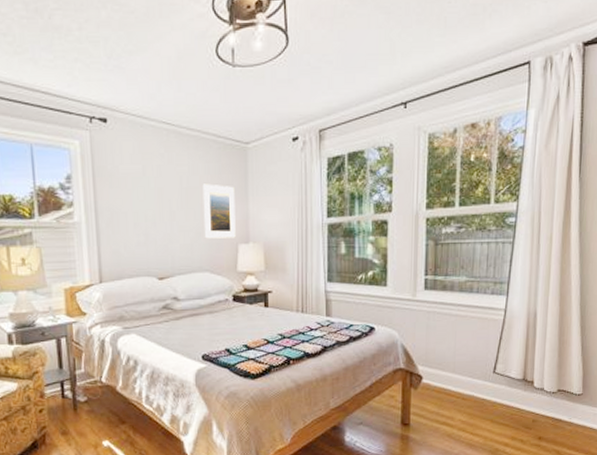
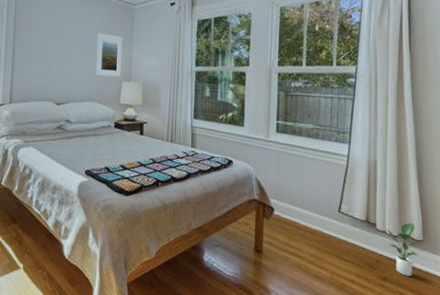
potted plant: none [545,376,582,433] -> present [387,223,422,276]

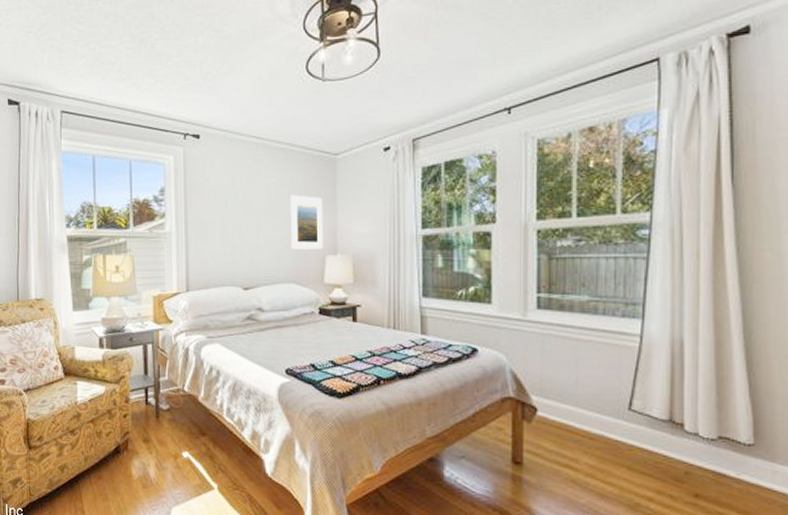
potted plant: present [387,223,422,276] -> none [701,421,753,492]

